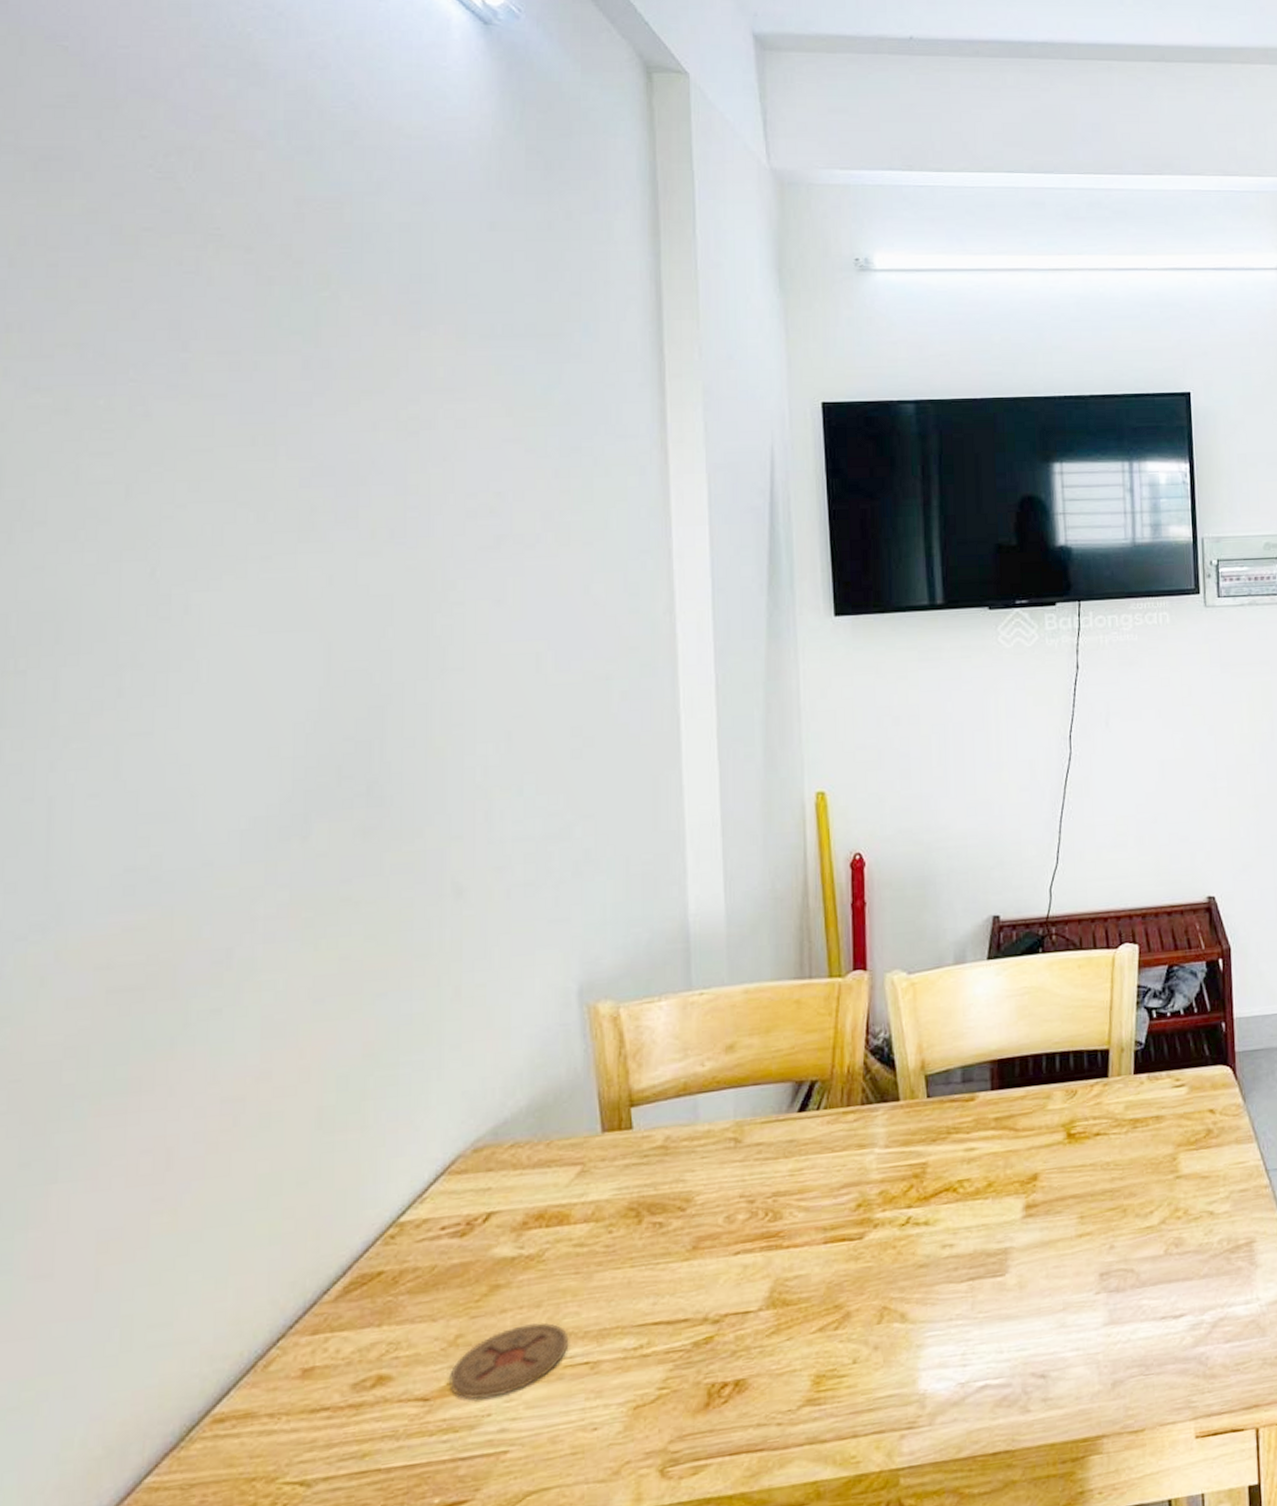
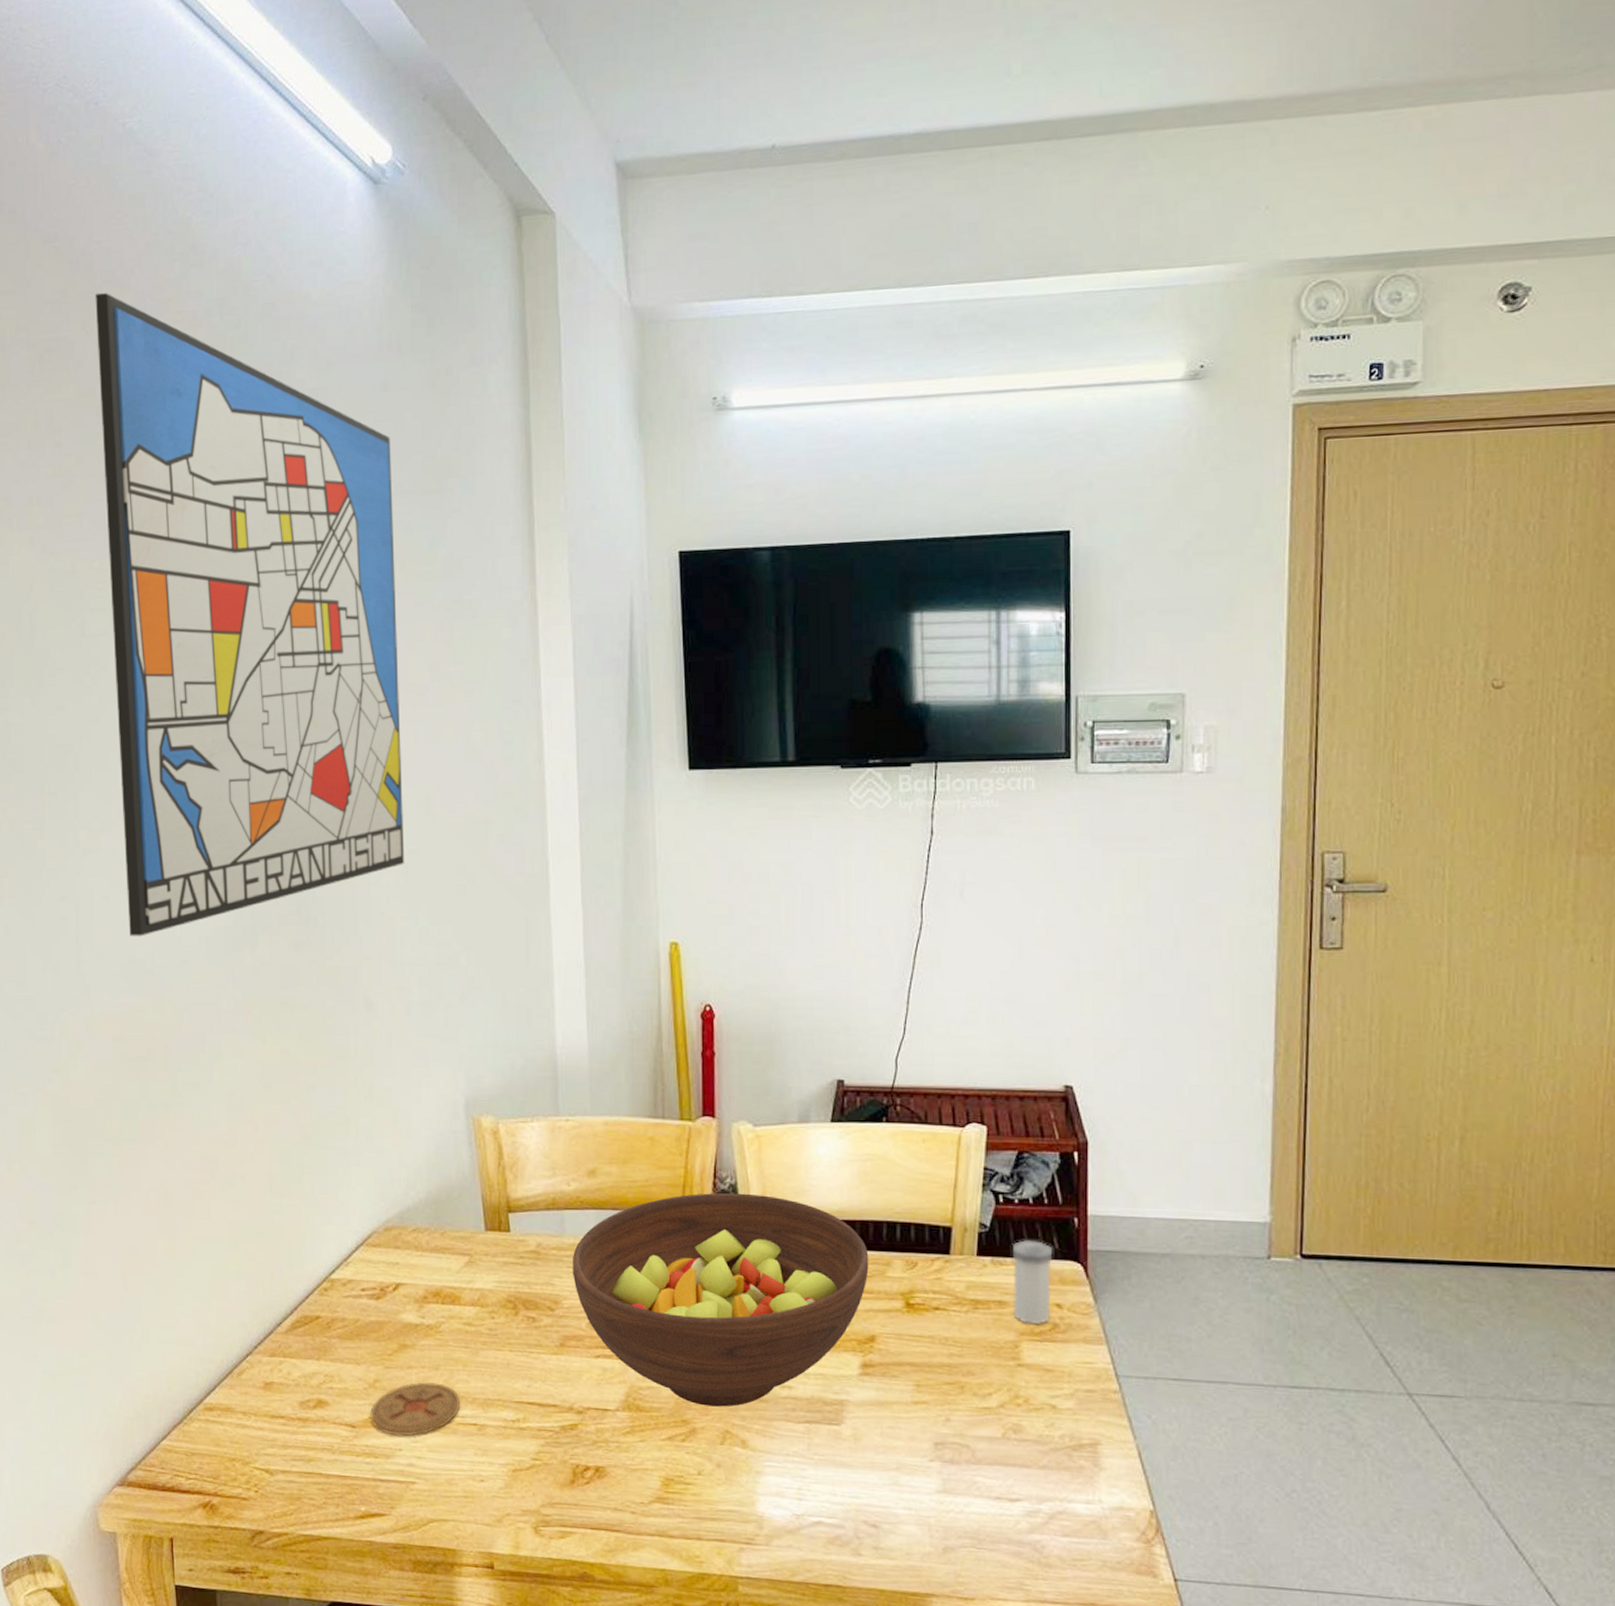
wall art: none [116,101,507,839] -> present [95,292,405,937]
fruit bowl: none [706,1044,1030,1285] -> present [572,1192,869,1407]
salt shaker: none [1167,1050,1205,1135] -> present [1012,1240,1053,1325]

